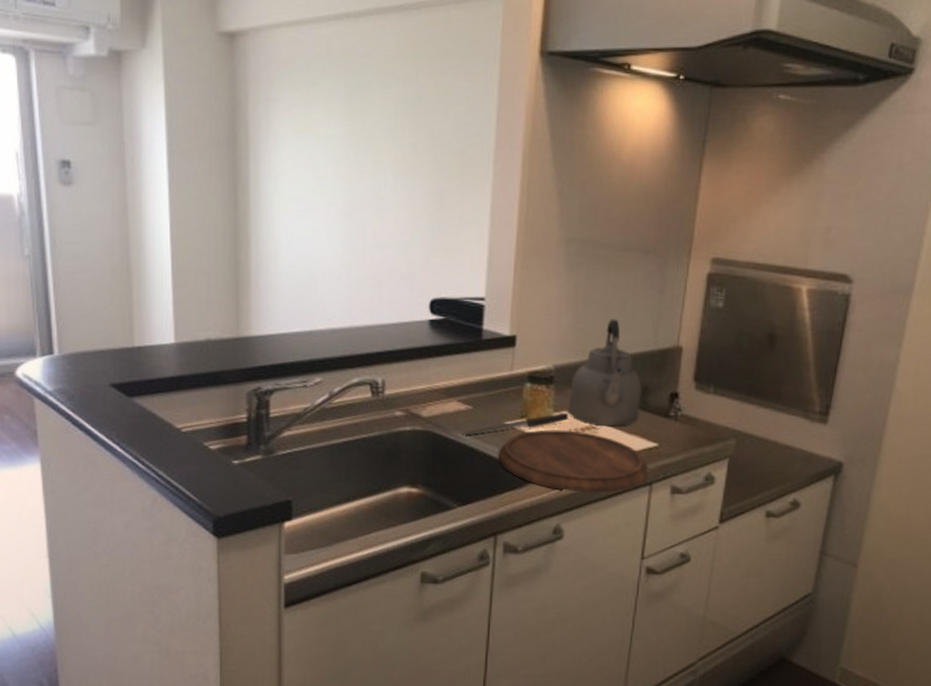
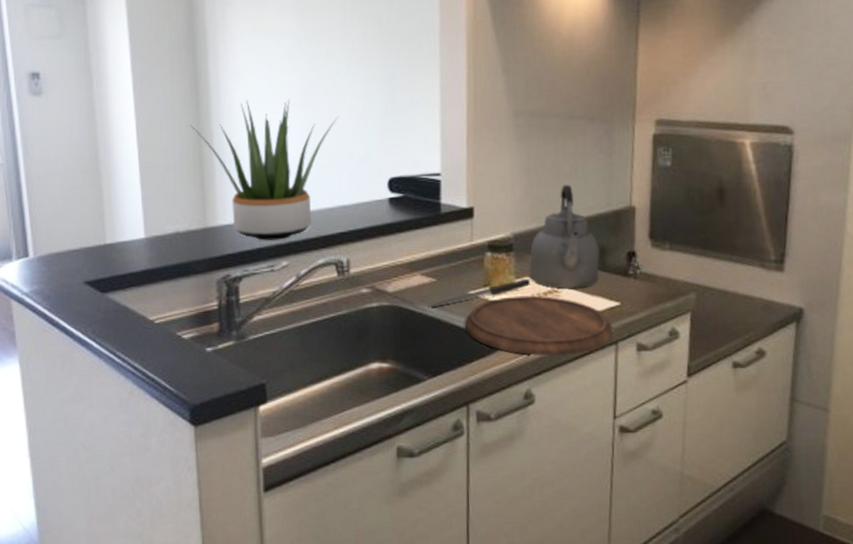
potted plant: none [226,205,382,355] -> present [189,98,338,241]

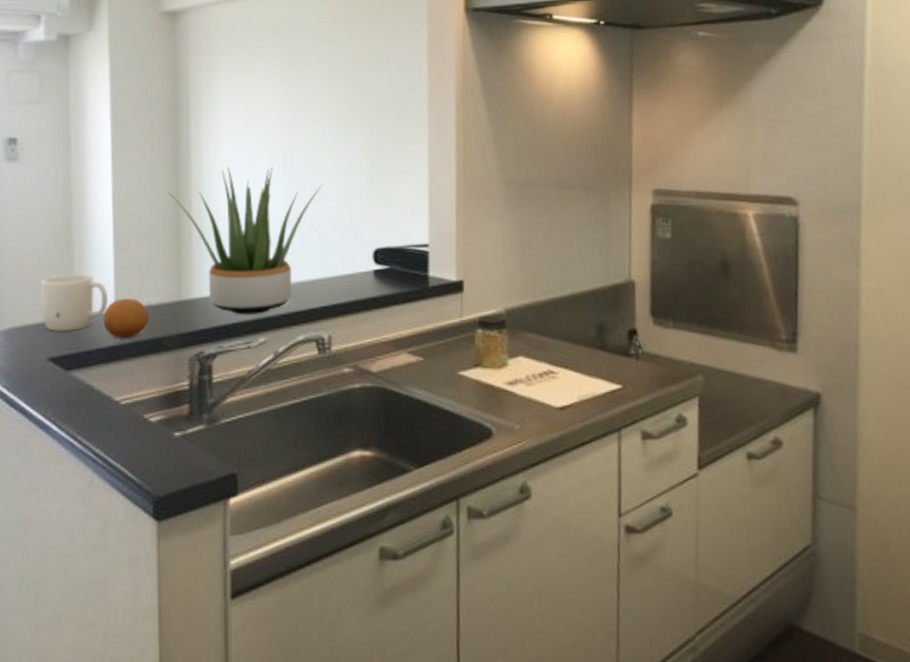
mug: none [72,203,137,258] -> present [40,273,107,332]
fruit: none [134,226,178,263] -> present [103,299,150,338]
kitchen knife: present [428,279,531,308] -> none [415,359,525,389]
cutting board: present [464,295,613,356] -> none [453,376,615,445]
kettle: present [529,184,600,289] -> none [523,257,599,370]

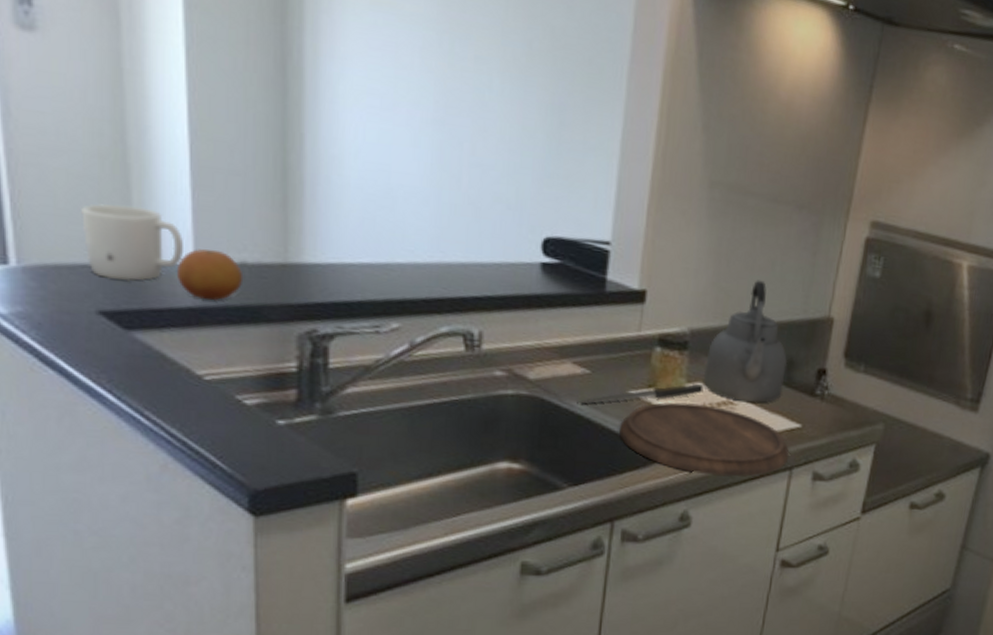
potted plant: present [168,166,323,315] -> none [270,98,484,294]
kitchen knife: none [415,359,525,389] -> present [577,384,704,404]
cutting board: none [453,376,615,445] -> present [619,401,790,477]
kettle: none [523,257,599,370] -> present [703,280,788,403]

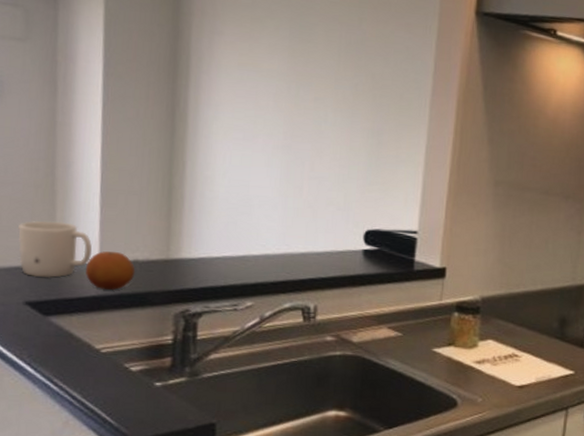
kitchen knife: present [577,384,704,404] -> none [391,341,493,361]
cutting board: present [619,401,790,477] -> none [425,356,565,417]
kettle: present [703,280,788,403] -> none [492,256,561,355]

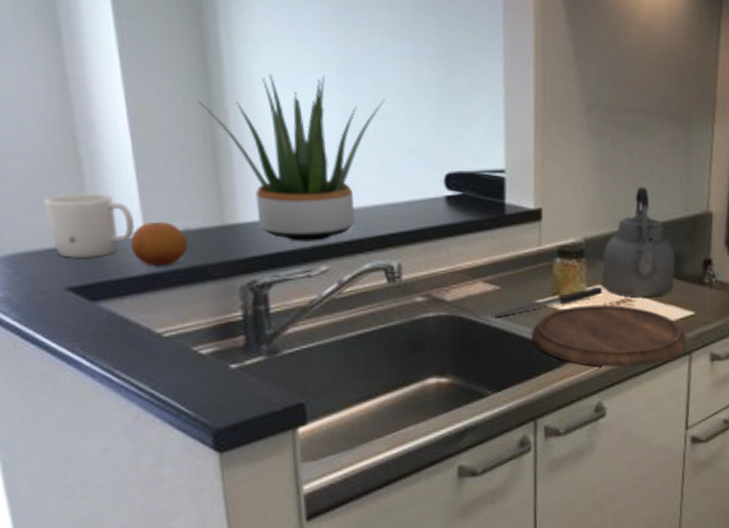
potted plant: none [161,133,321,280] -> present [197,73,385,241]
kitchen knife: none [391,341,493,361] -> present [491,287,603,318]
cutting board: none [425,356,565,417] -> present [531,304,687,368]
kettle: none [492,256,561,355] -> present [601,187,676,298]

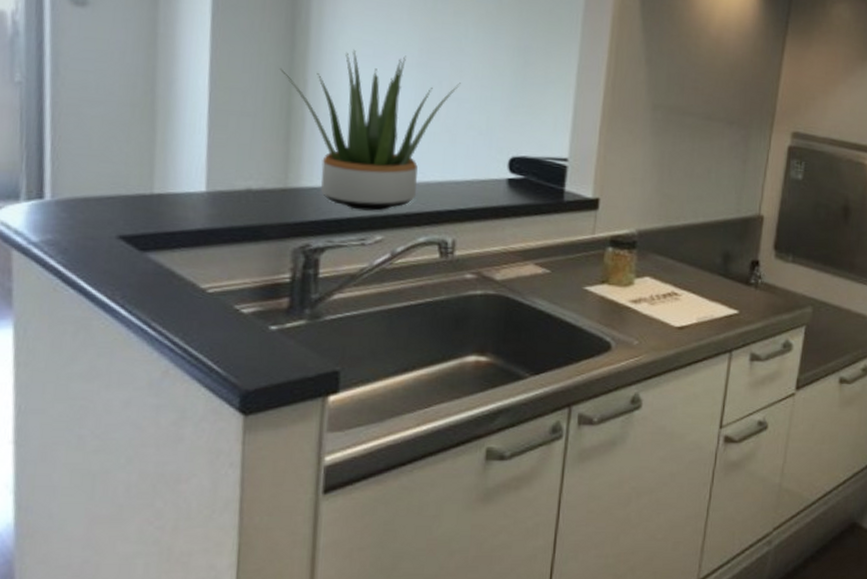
mug: present [44,192,134,259] -> none [111,144,198,209]
fruit: present [130,222,189,266] -> none [190,179,248,222]
kitchen knife: present [491,287,603,318] -> none [538,279,651,300]
cutting board: present [531,304,687,368] -> none [575,295,729,361]
kettle: present [601,187,676,298] -> none [650,186,725,293]

